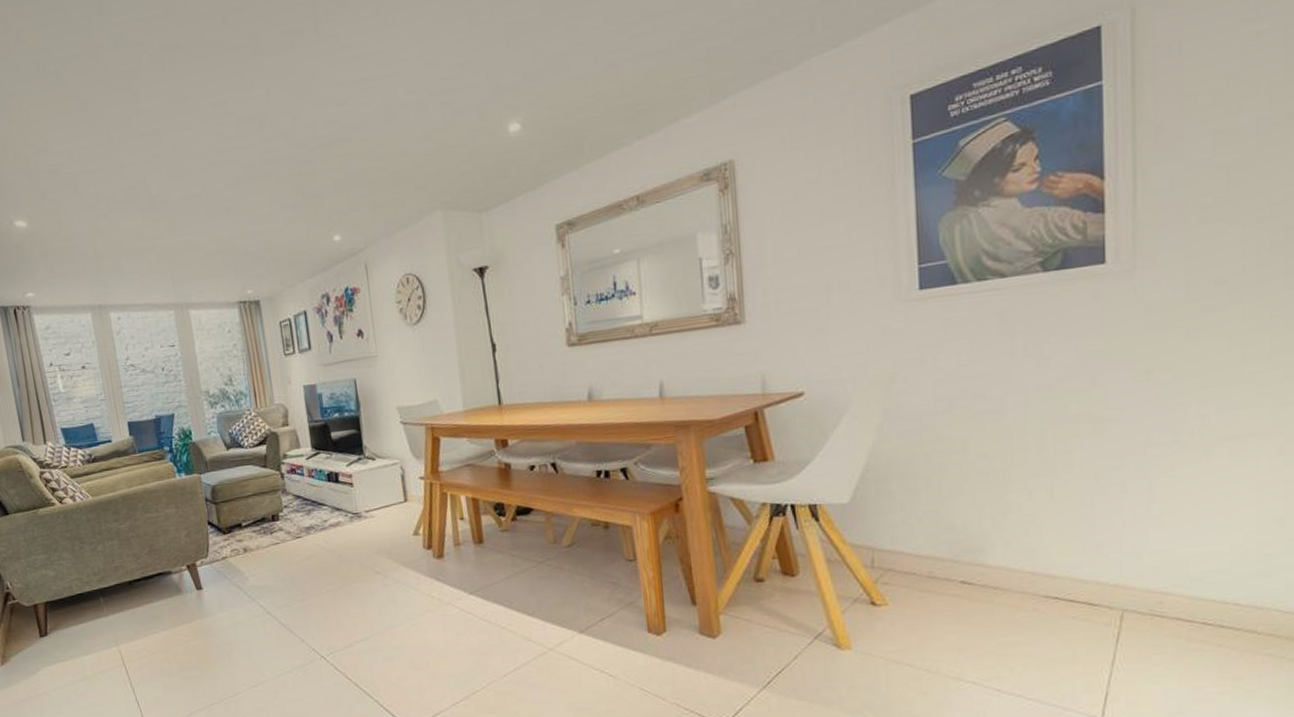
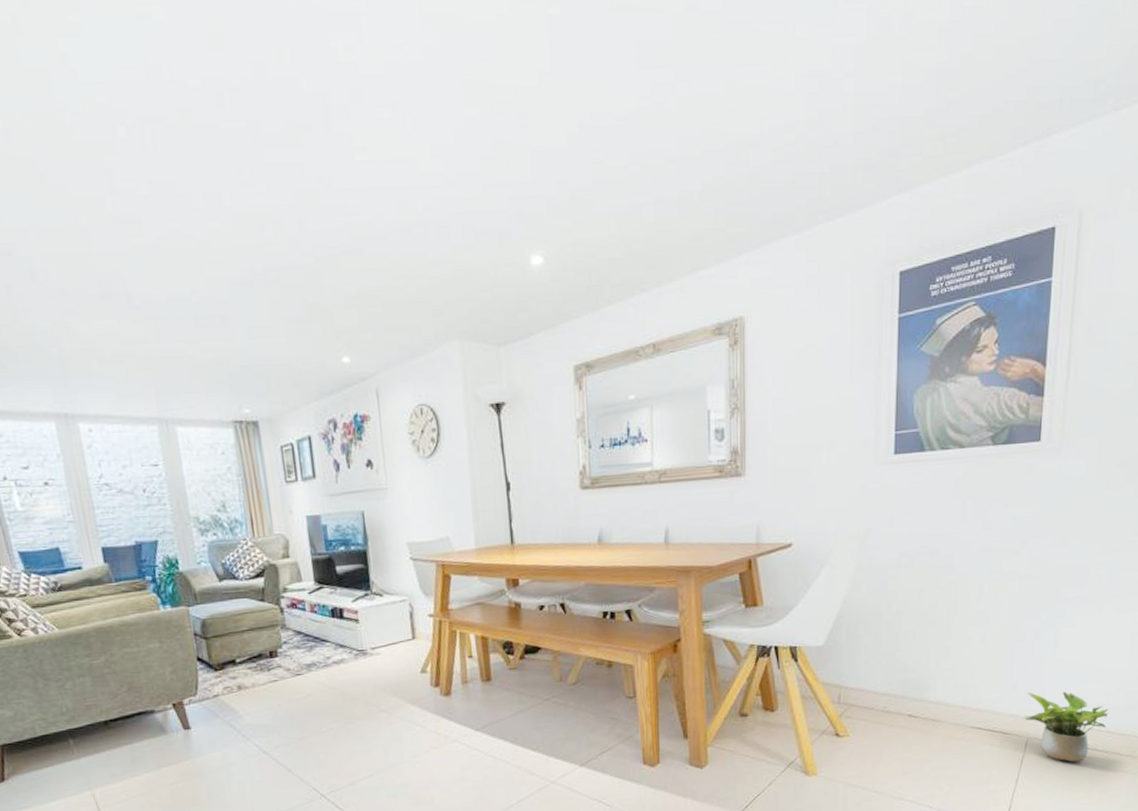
potted plant: none [1116,555,1235,641] -> present [1025,692,1109,762]

